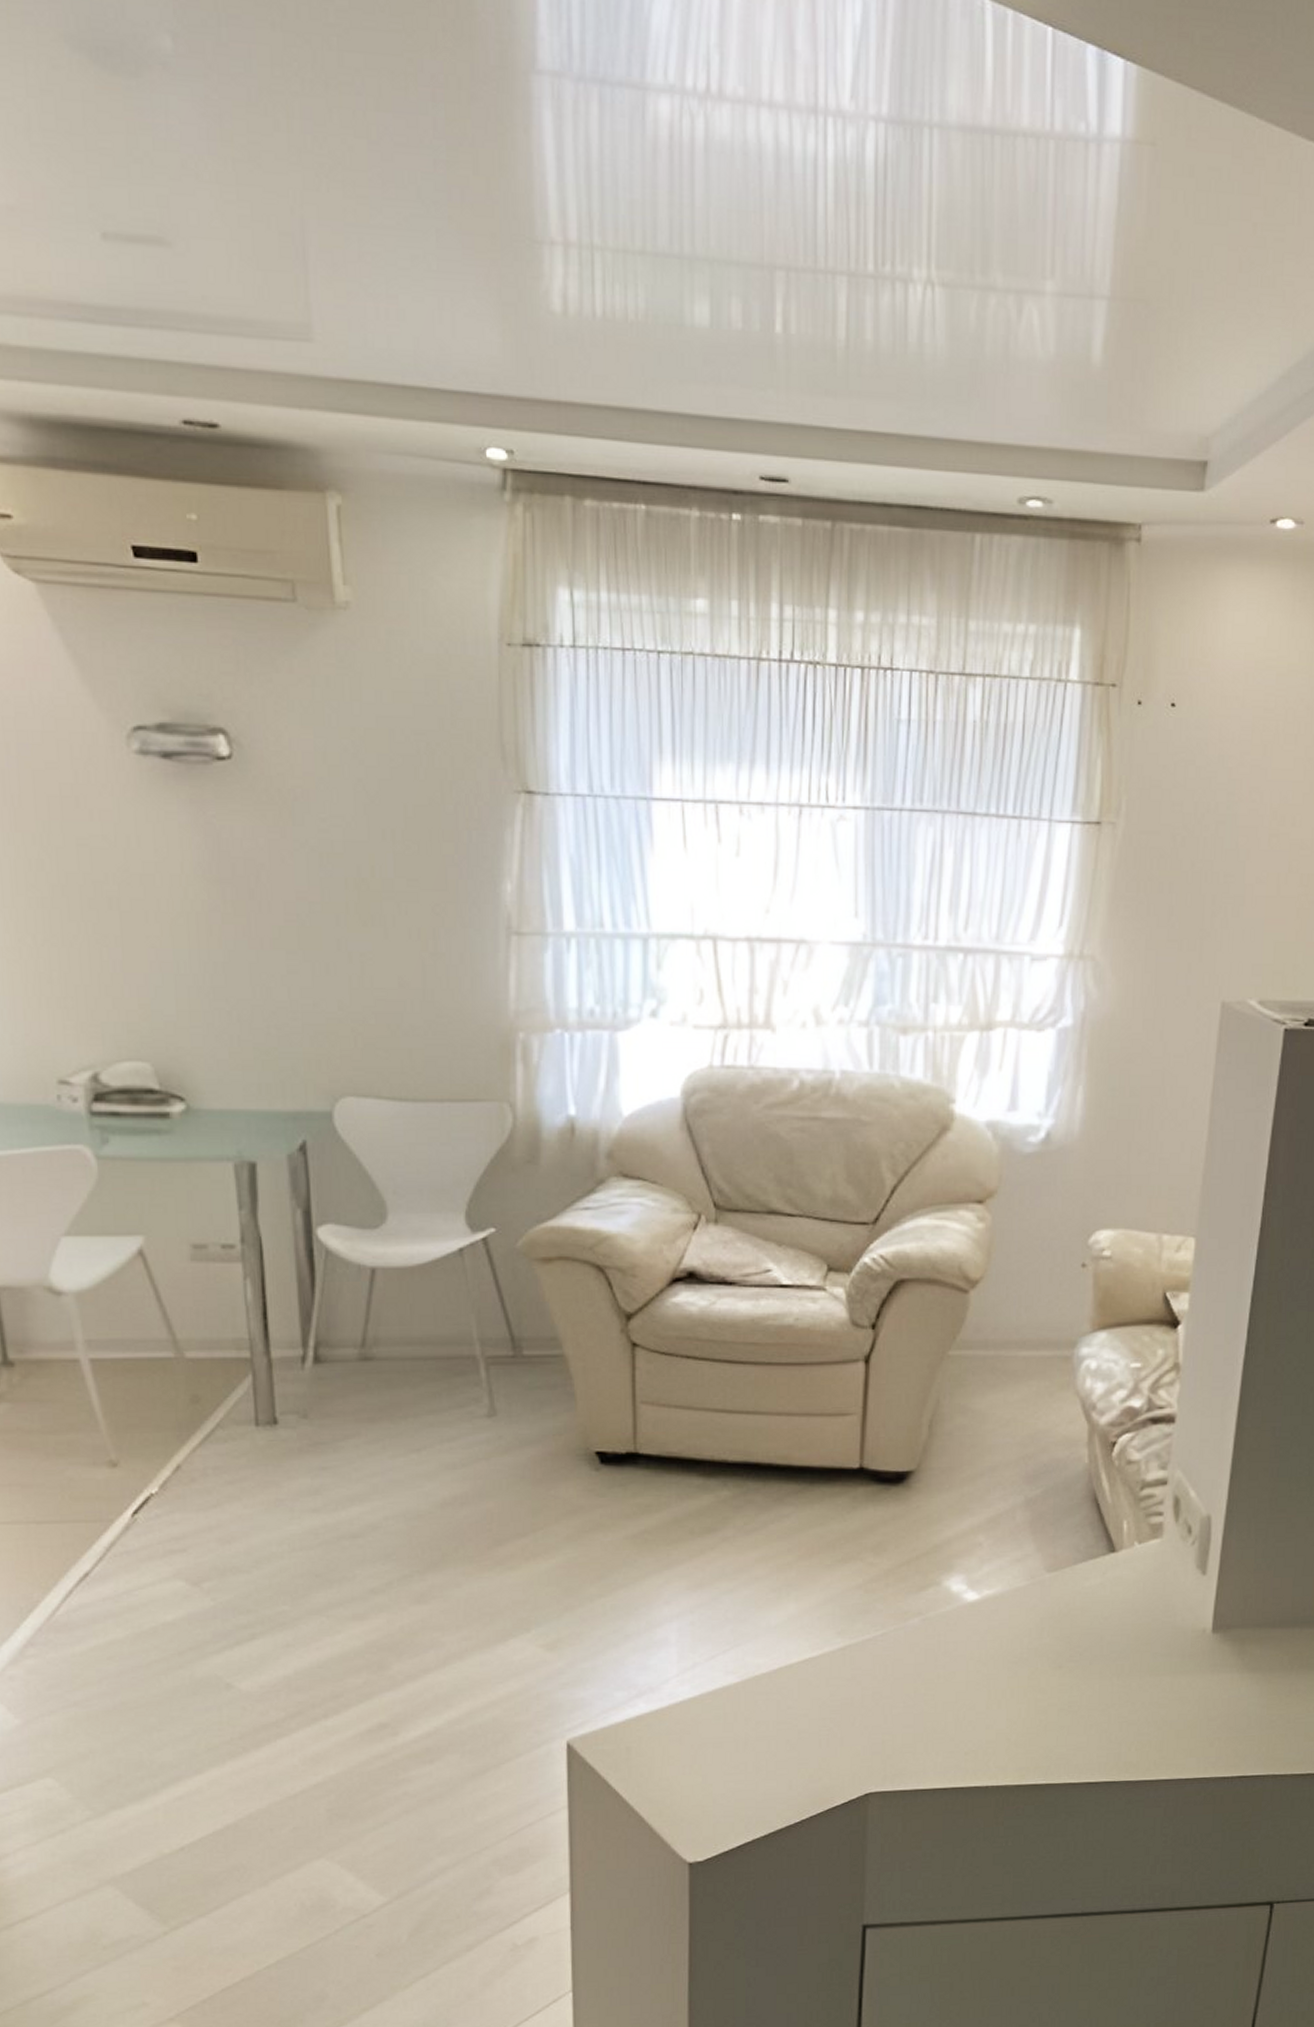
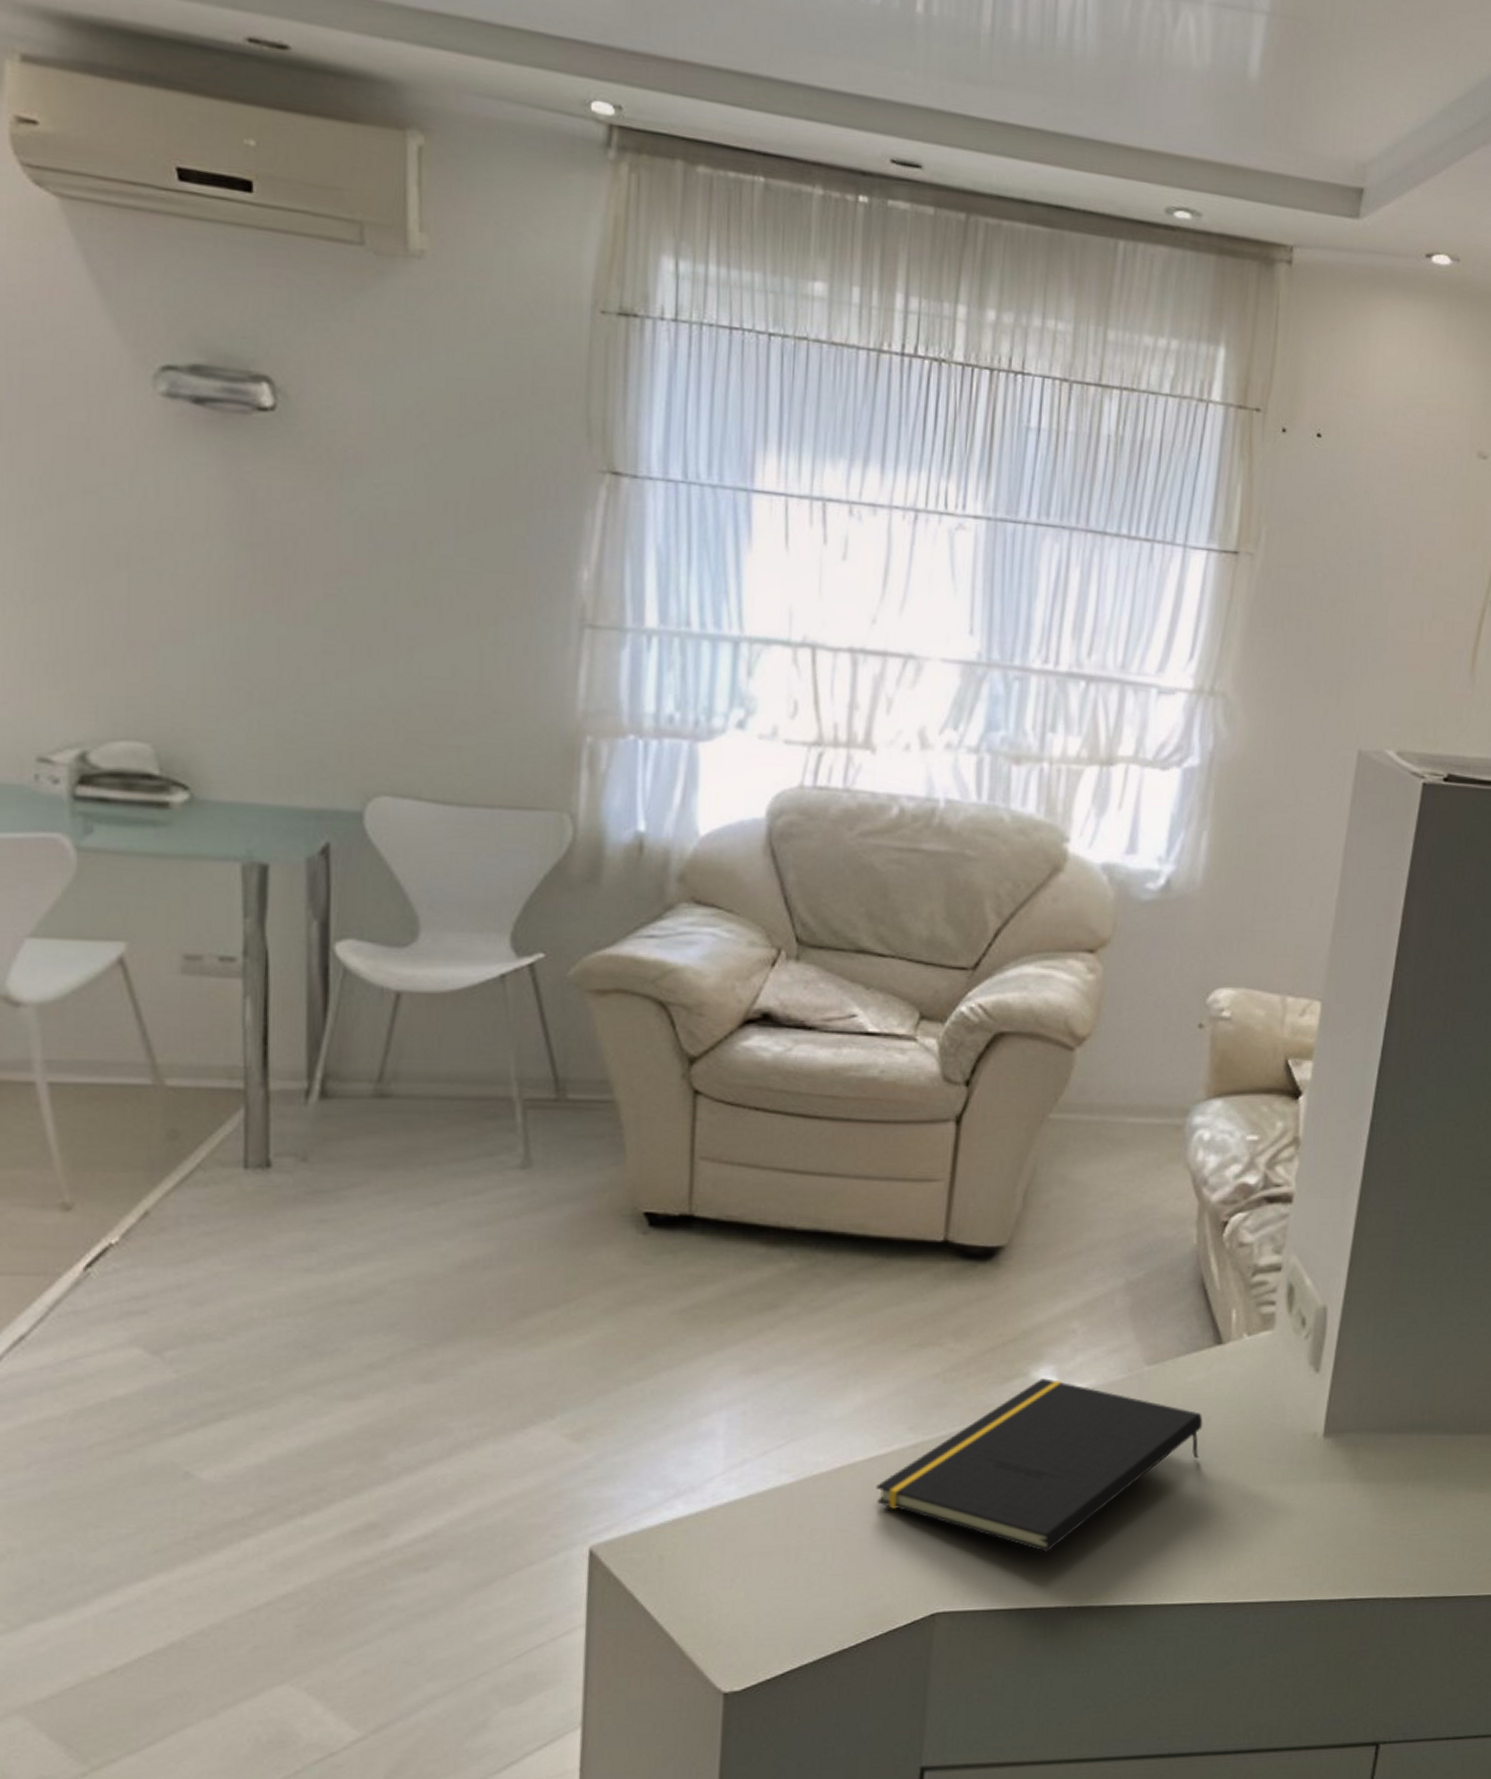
notepad: none [811,1586,1101,1739] -> present [876,1378,1203,1553]

